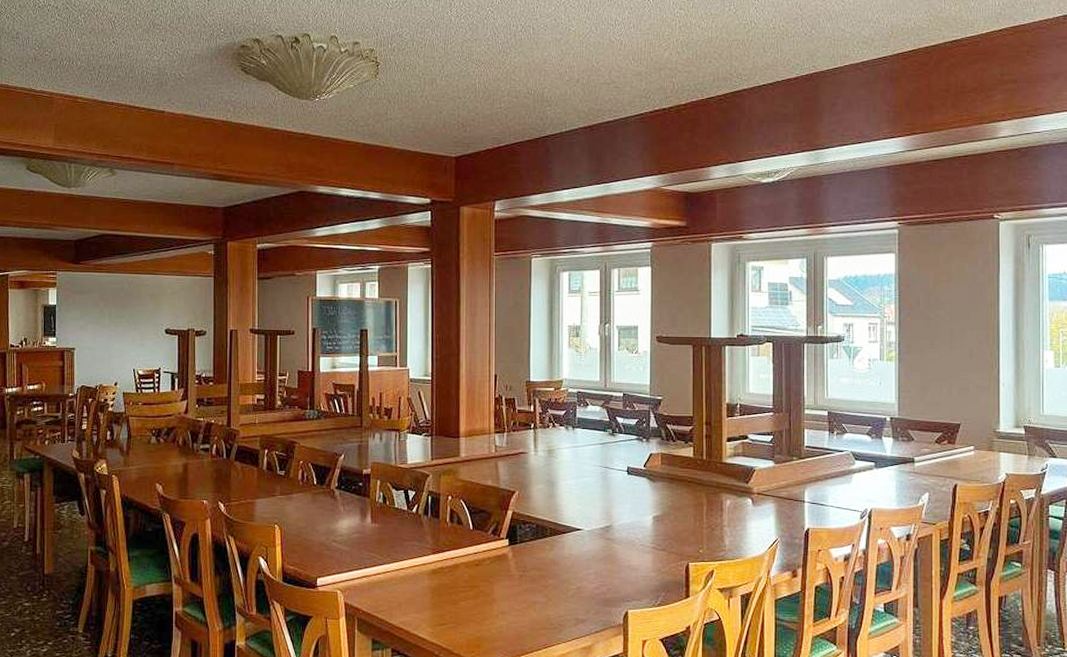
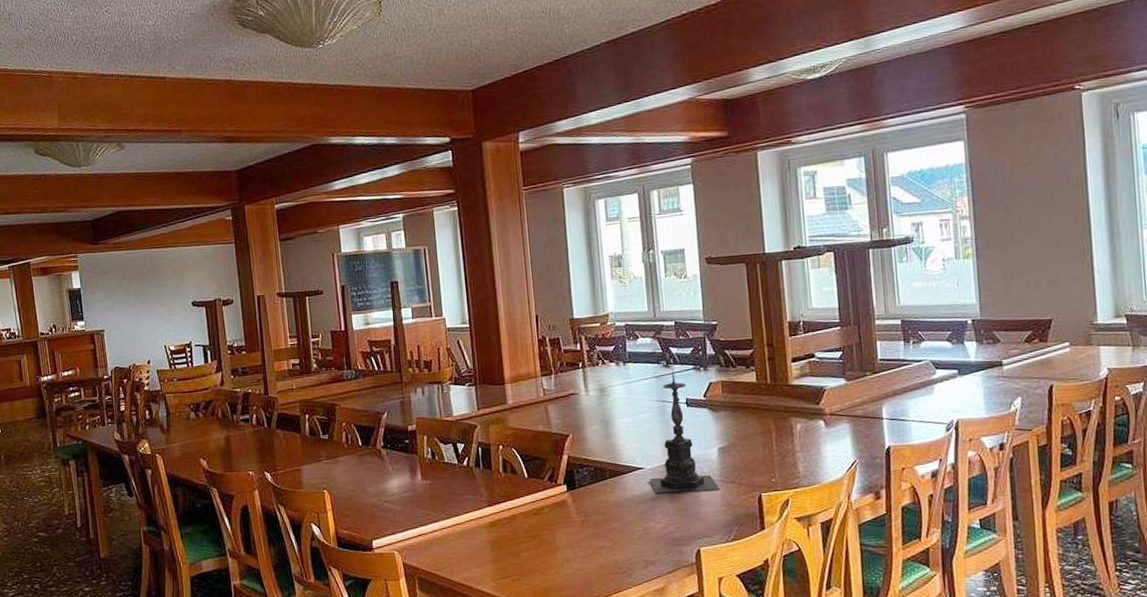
candle holder: none [587,437,652,556] -> present [649,368,721,493]

